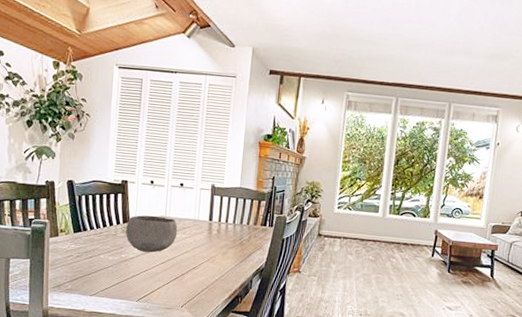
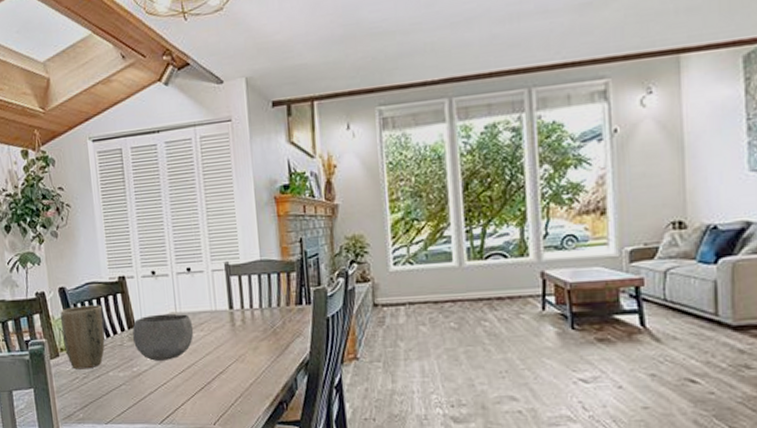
plant pot: none [64,197,104,250] -> present [60,305,105,370]

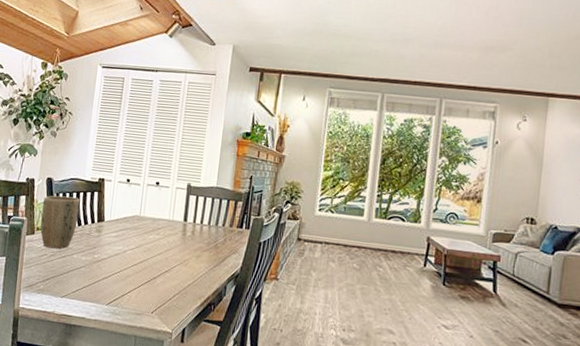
bowl: present [132,313,194,361] -> none [100,214,152,254]

